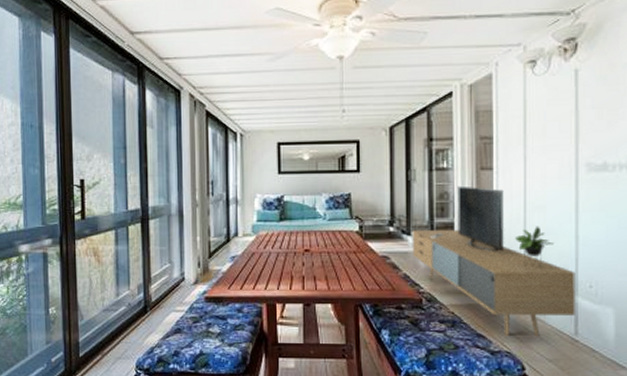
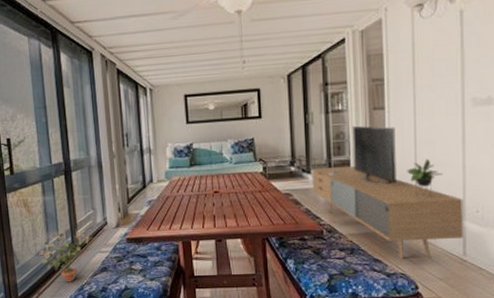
potted plant: none [103,288,168,343] -> present [36,232,93,282]

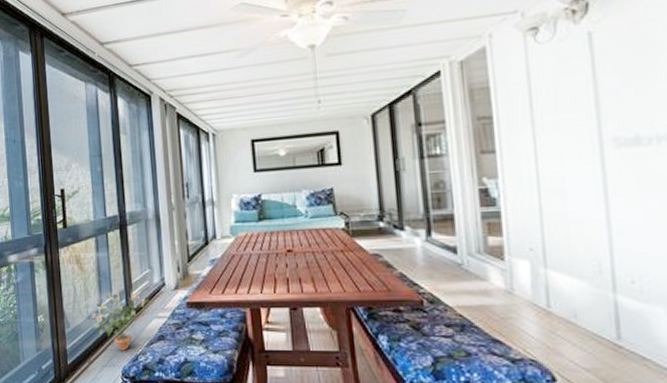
media console: present [311,125,463,260] -> none [405,172,616,343]

